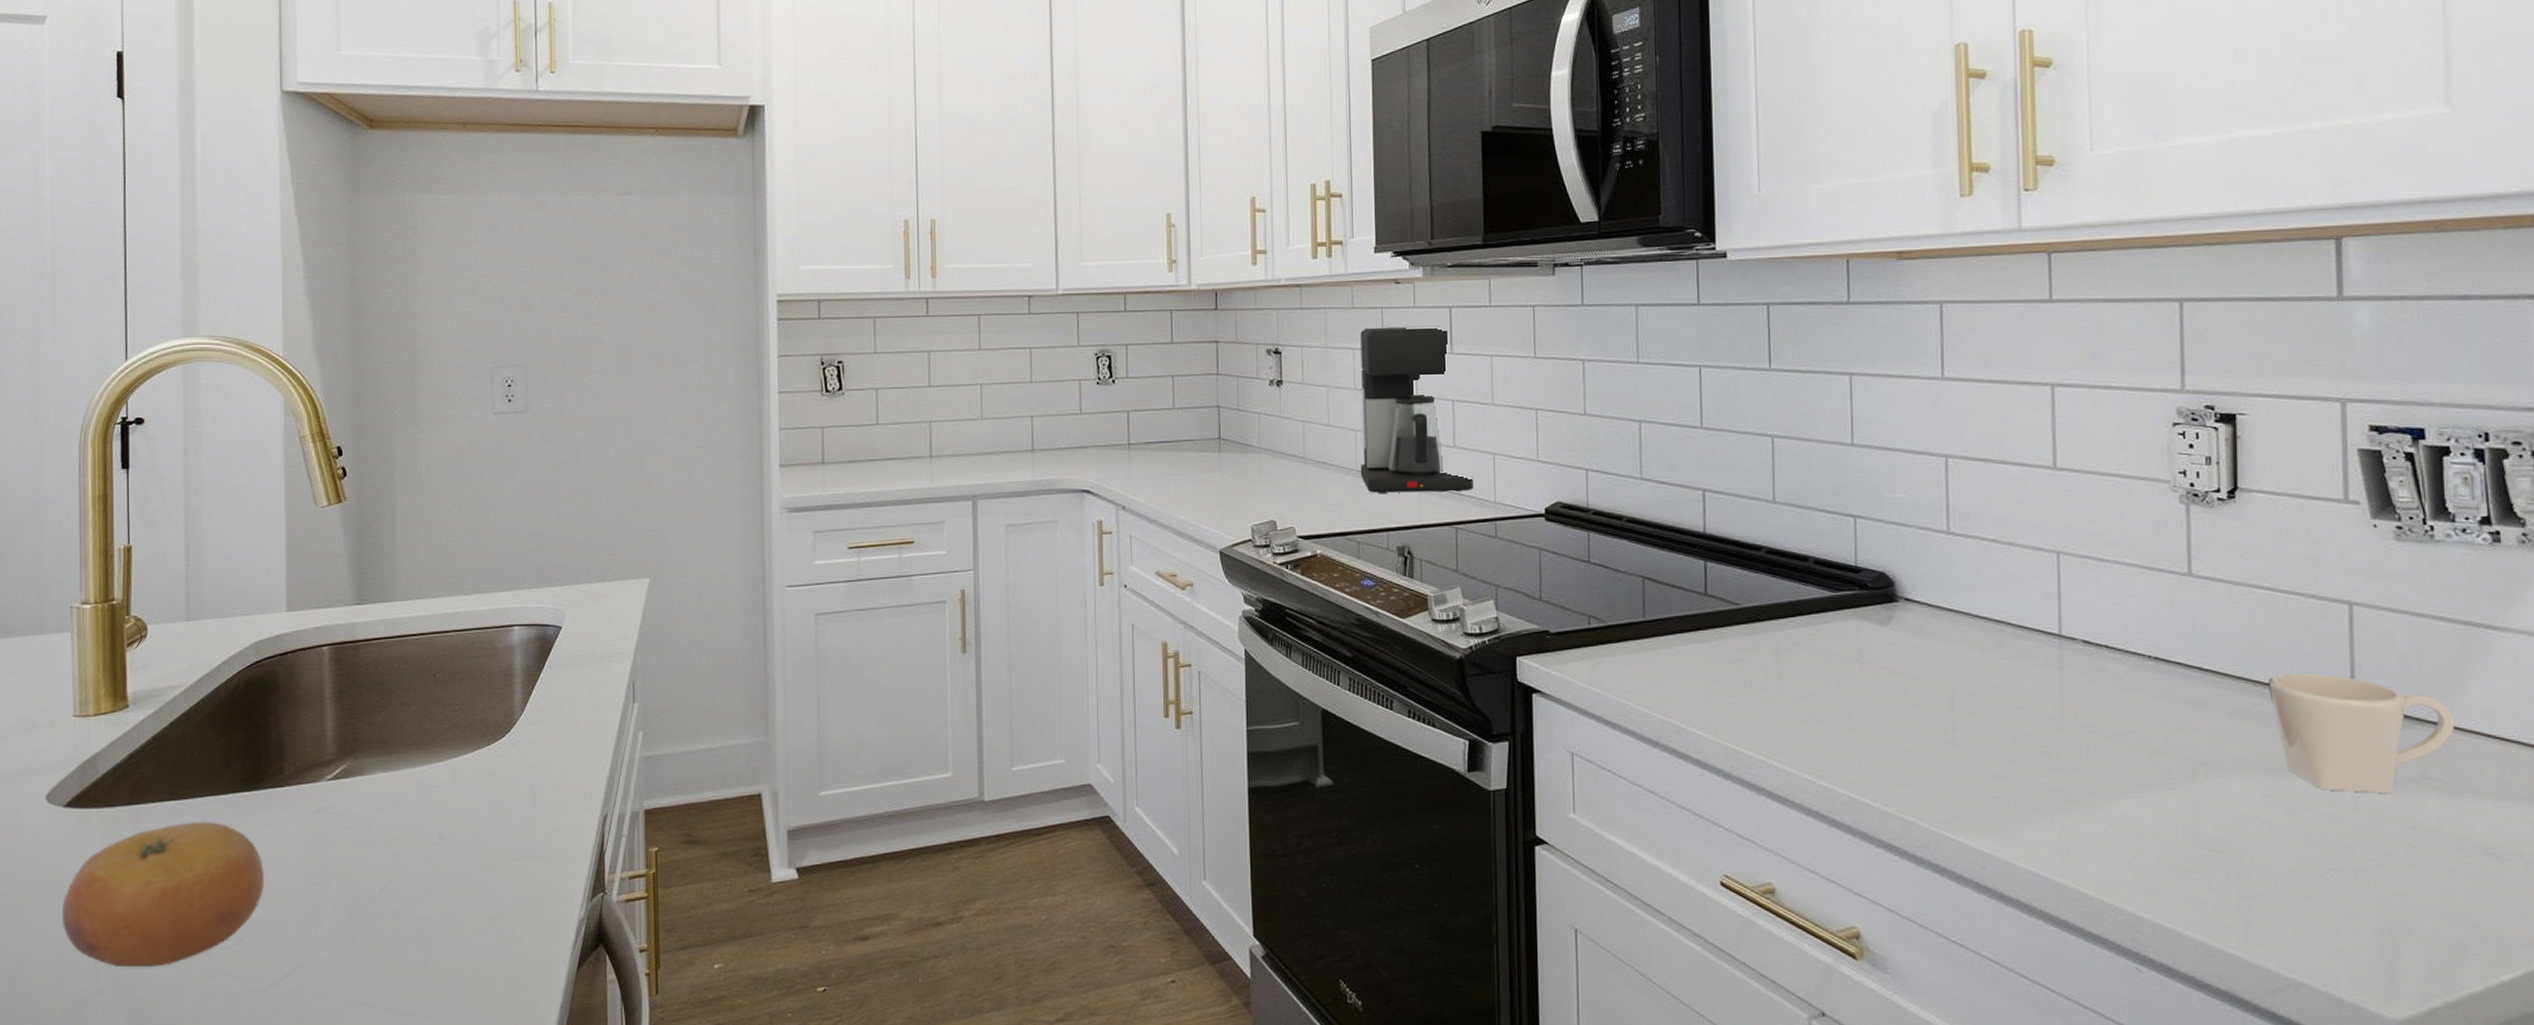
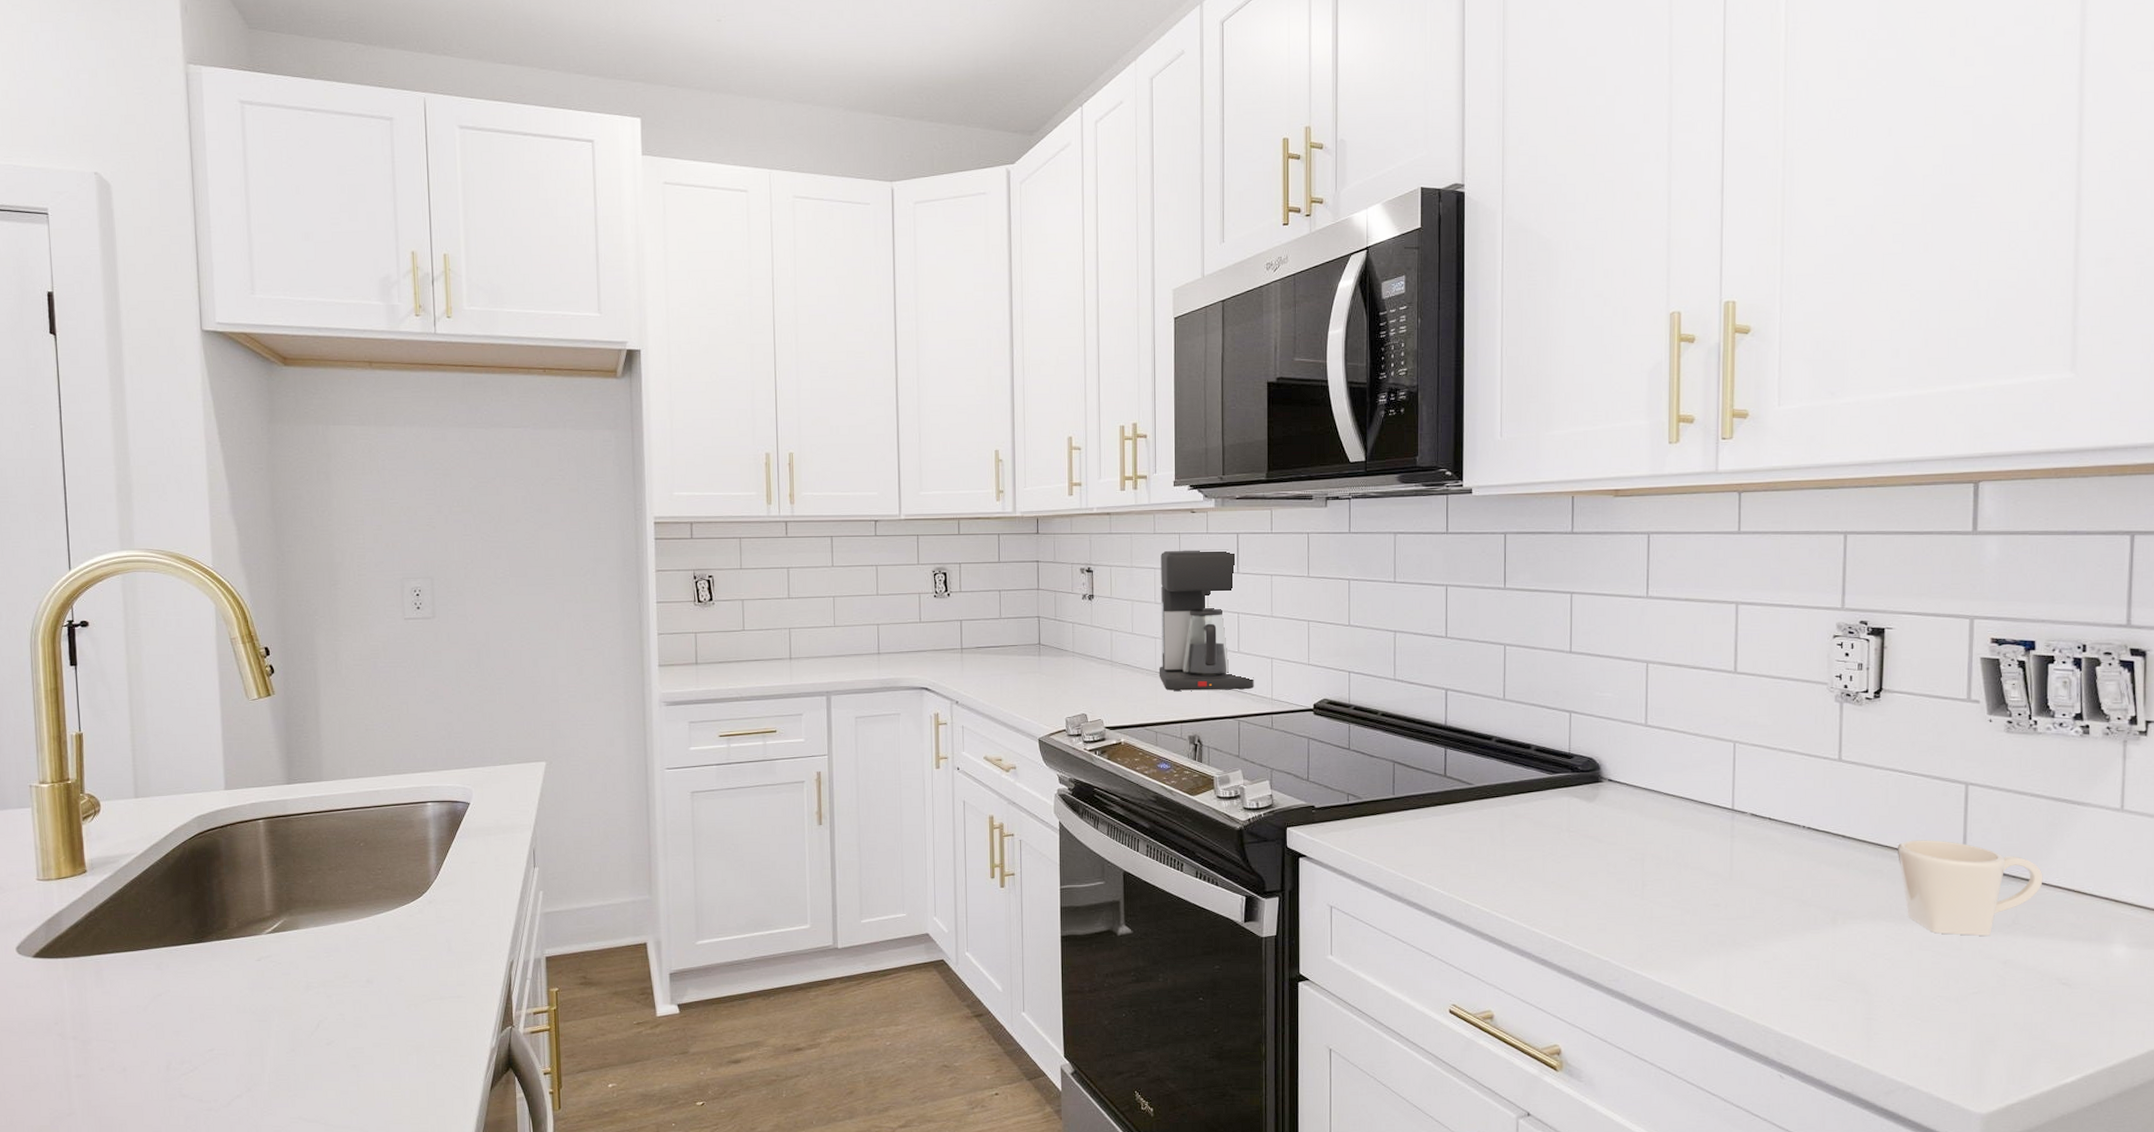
fruit: present [61,821,264,968] -> none [35,968,214,1092]

